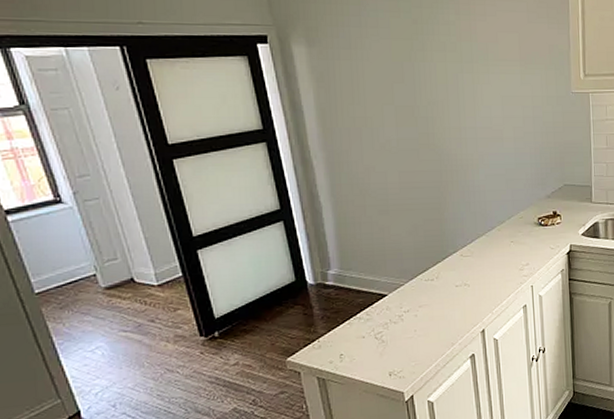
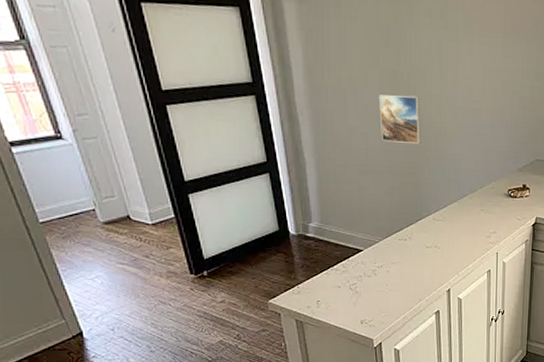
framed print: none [395,130,442,179] -> present [378,94,421,145]

